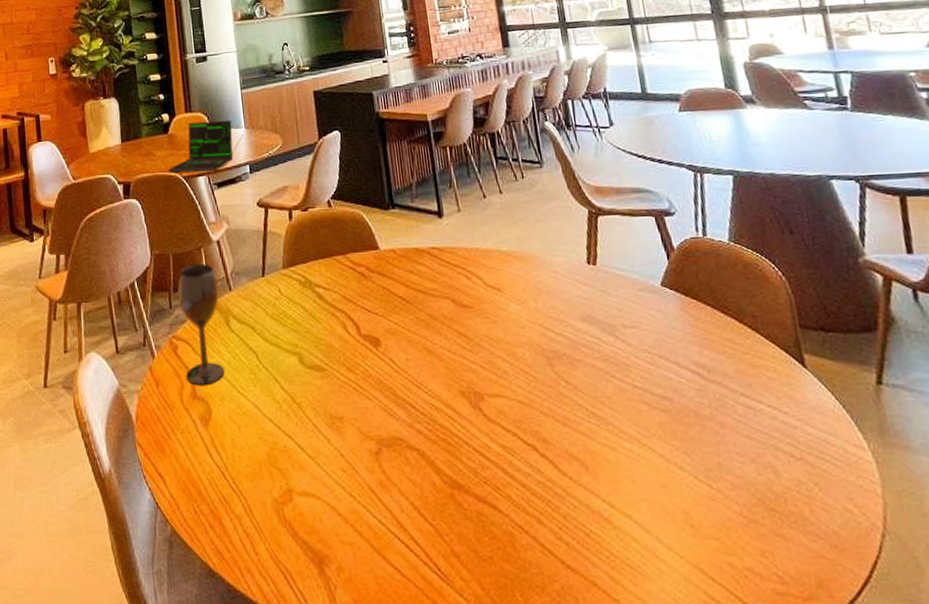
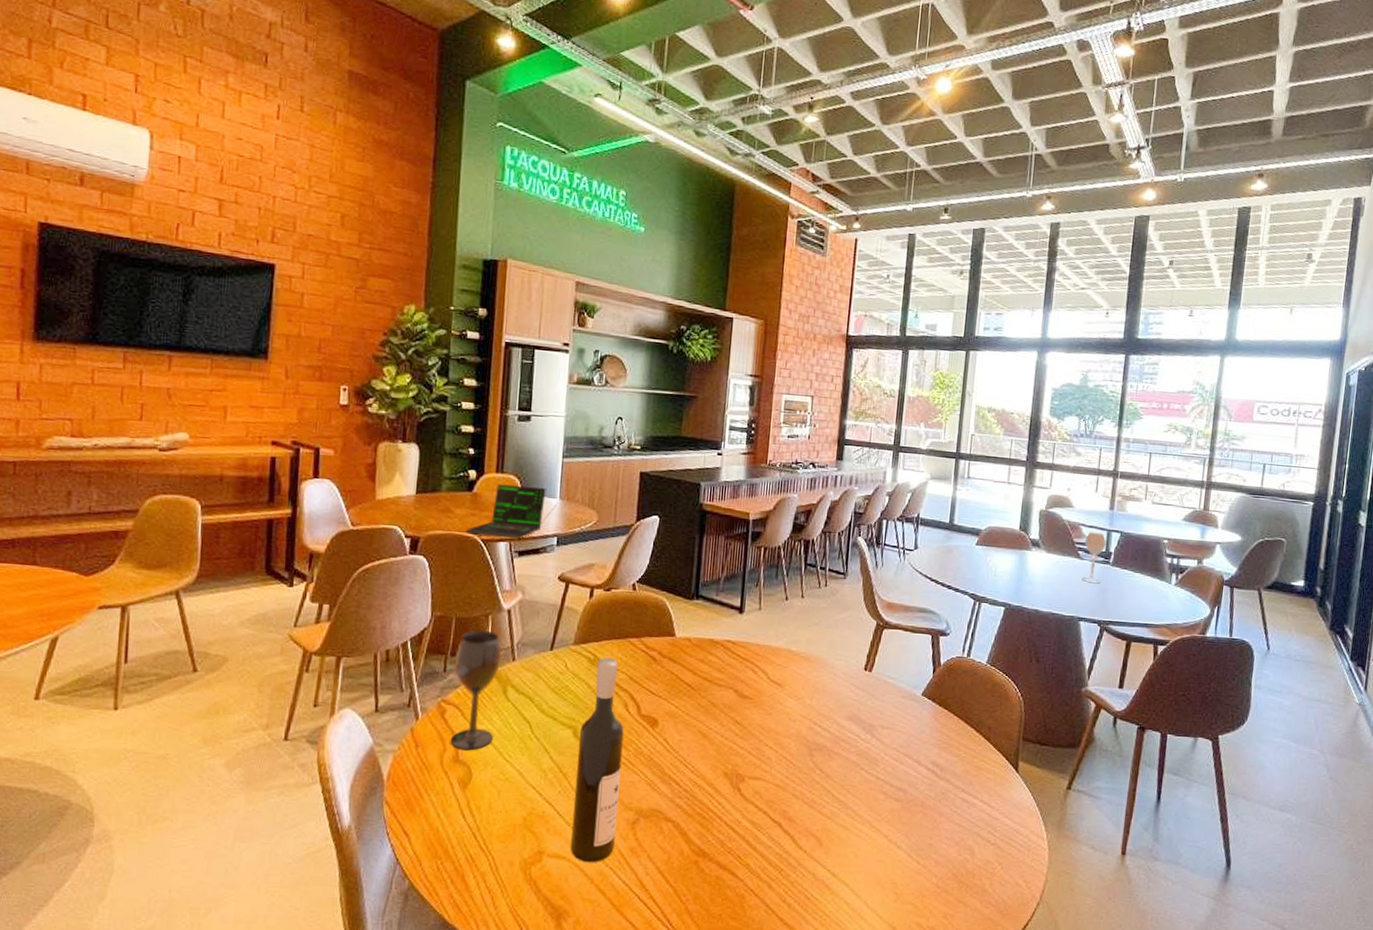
bottle: none [304,278,363,499] -> present [570,657,624,862]
wineglass: none [808,76,844,135] -> present [1082,532,1106,584]

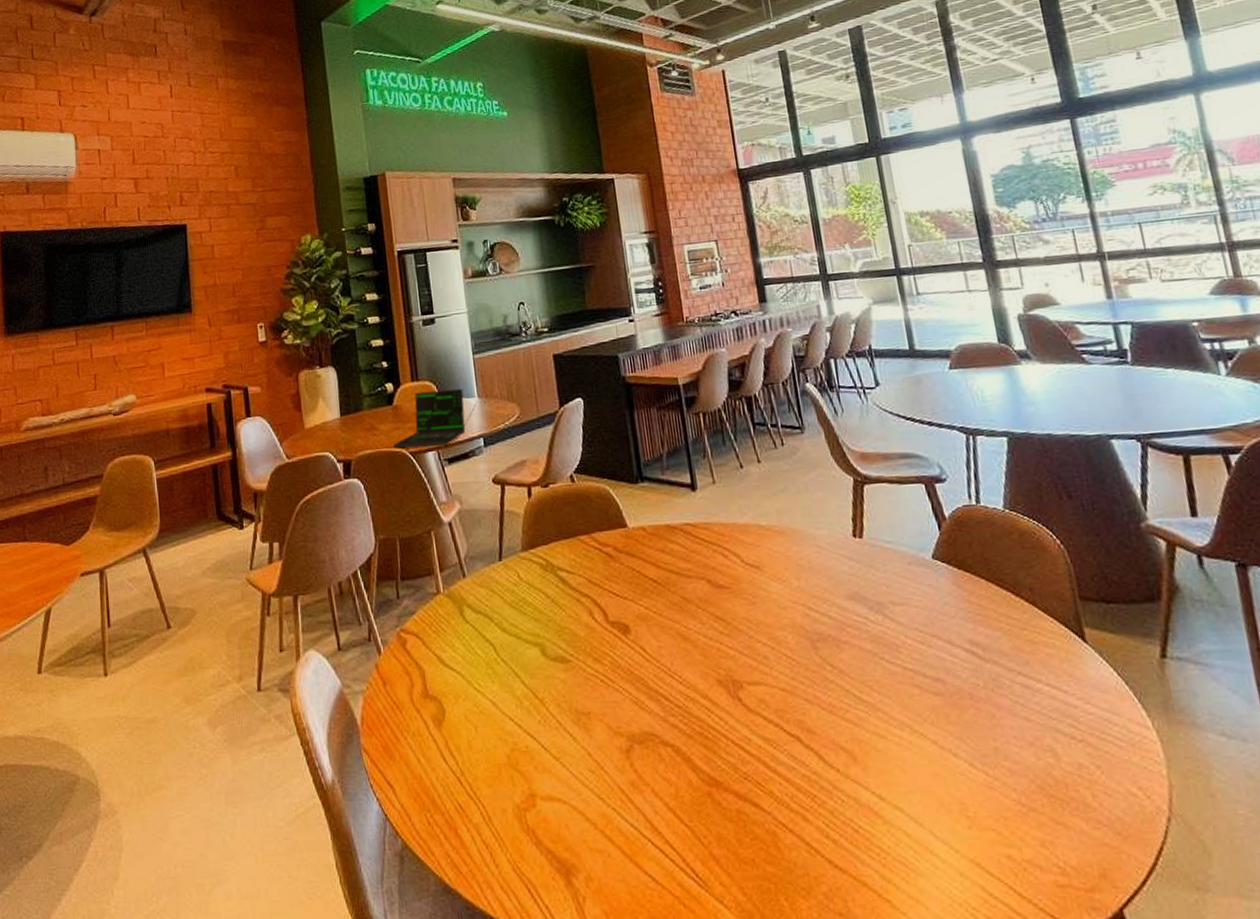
wine glass: present [450,630,501,750] -> none [405,548,459,682]
bottle: present [570,657,624,862] -> none [547,560,612,803]
wineglass: present [1082,532,1106,584] -> none [1086,328,1124,391]

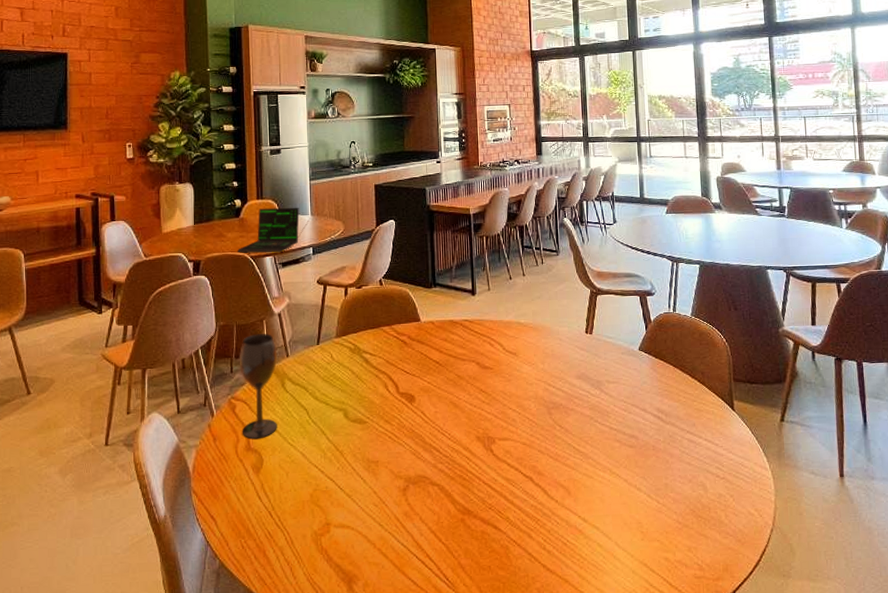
wine glass: none [405,548,459,682] -> present [239,334,277,439]

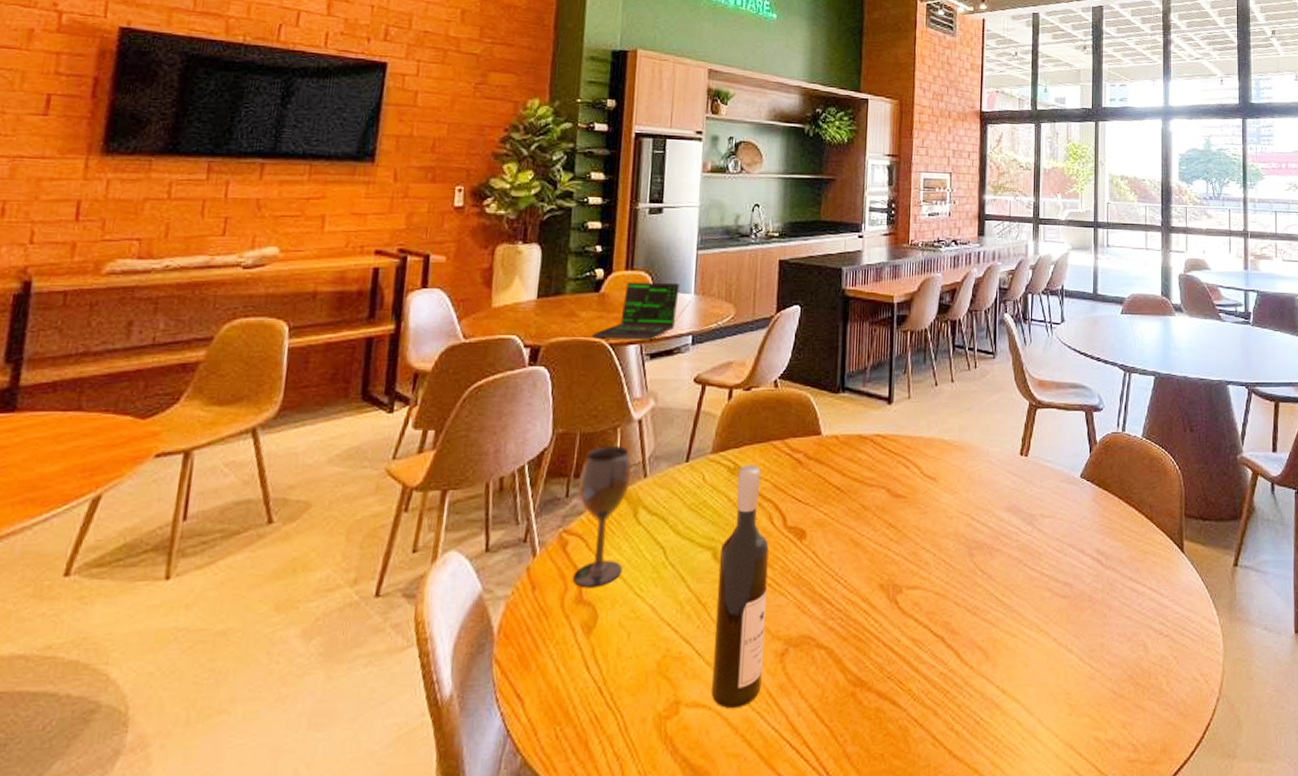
bottle: none [349,345,391,529] -> present [711,464,769,708]

